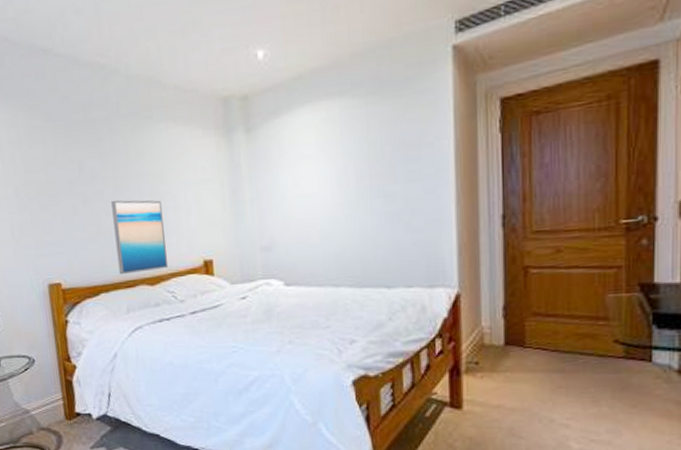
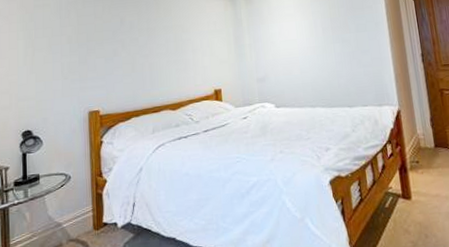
wall art: present [111,200,169,275] -> none [144,45,187,103]

